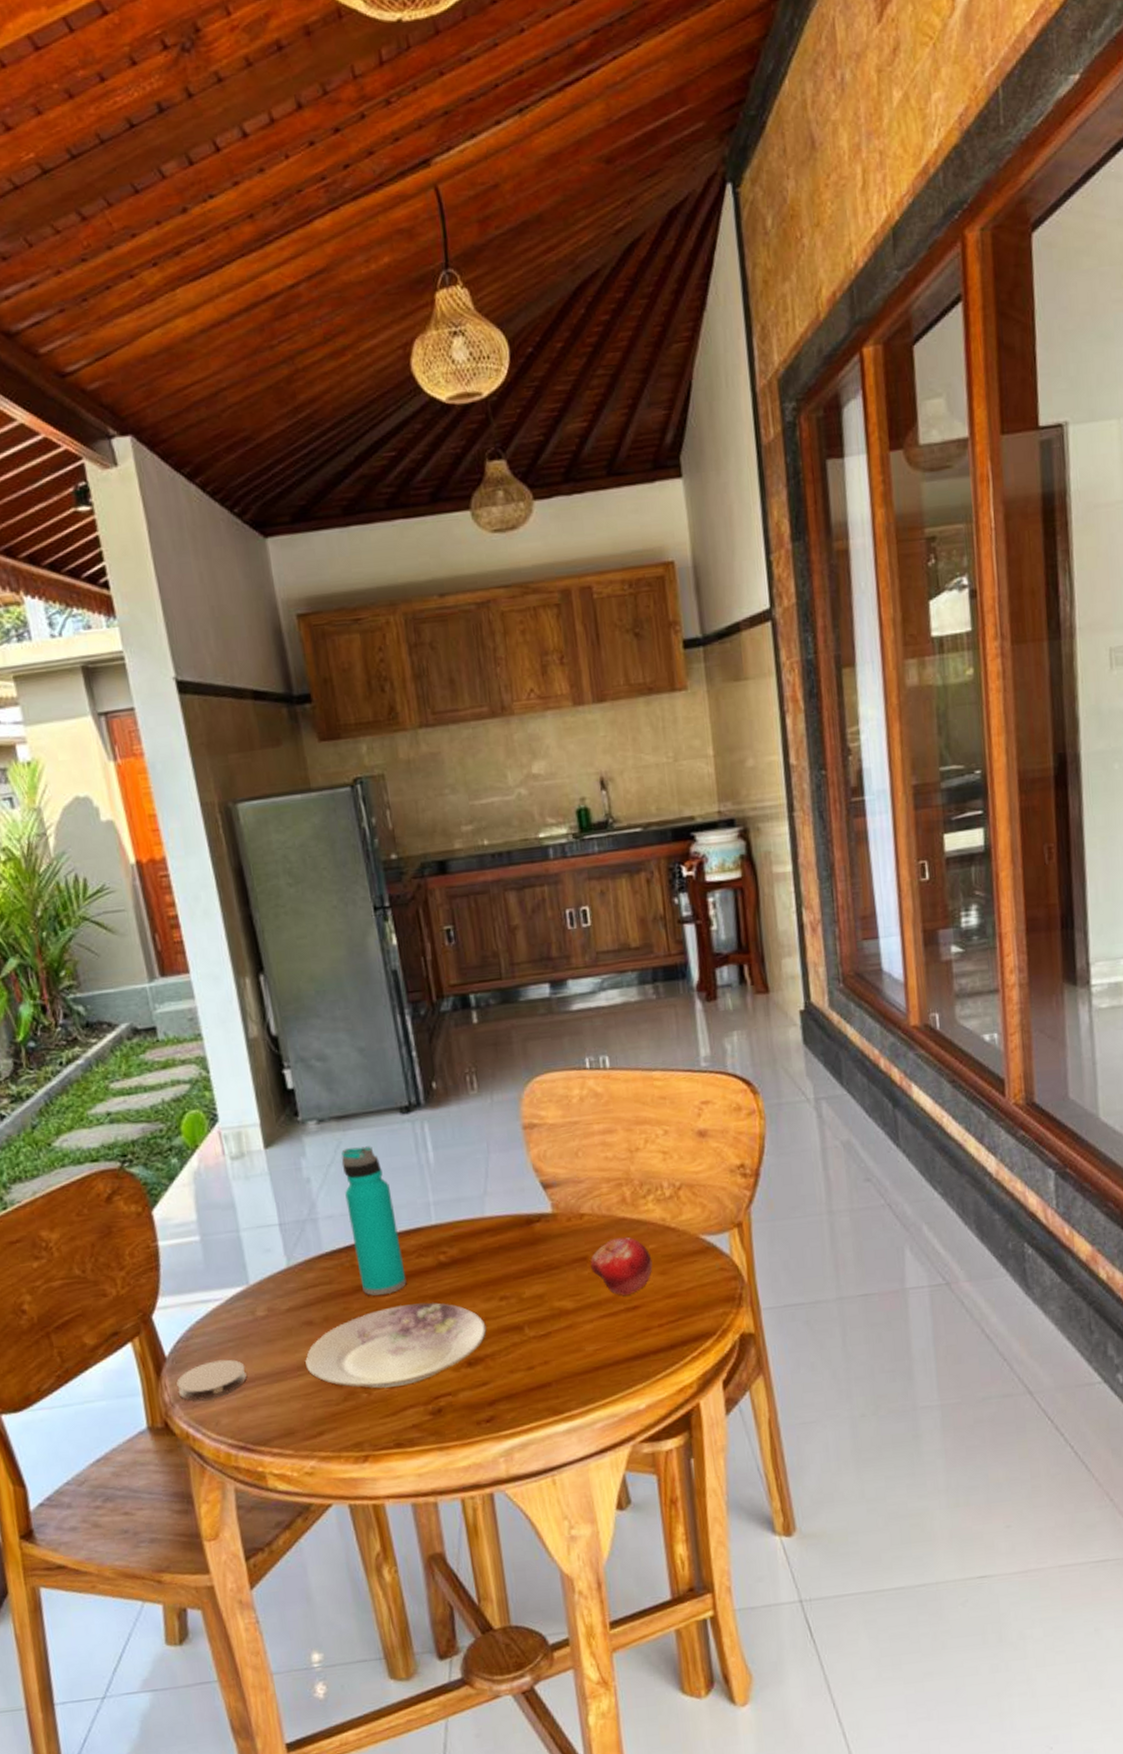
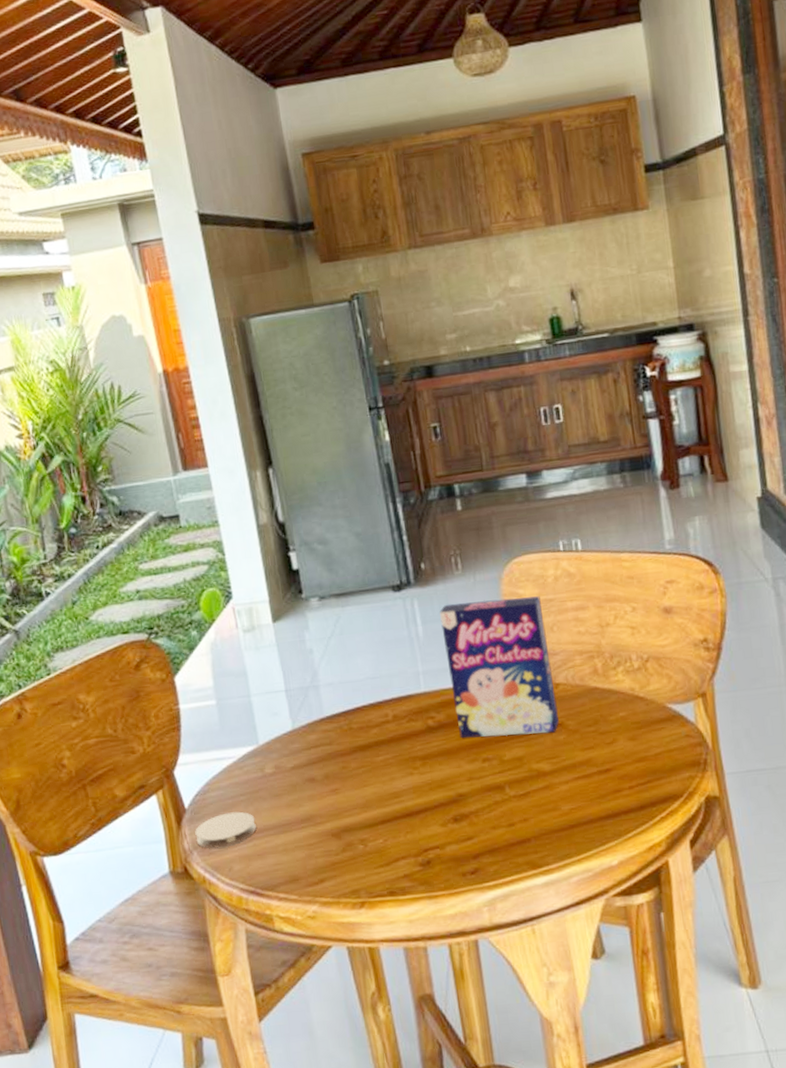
plate: present [305,1302,488,1389] -> none [308,763,472,841]
water bottle: present [341,1146,407,1296] -> none [340,620,399,757]
cereal box: none [453,1118,583,1275] -> present [440,596,559,738]
fruit: present [590,1236,653,1296] -> none [565,705,623,760]

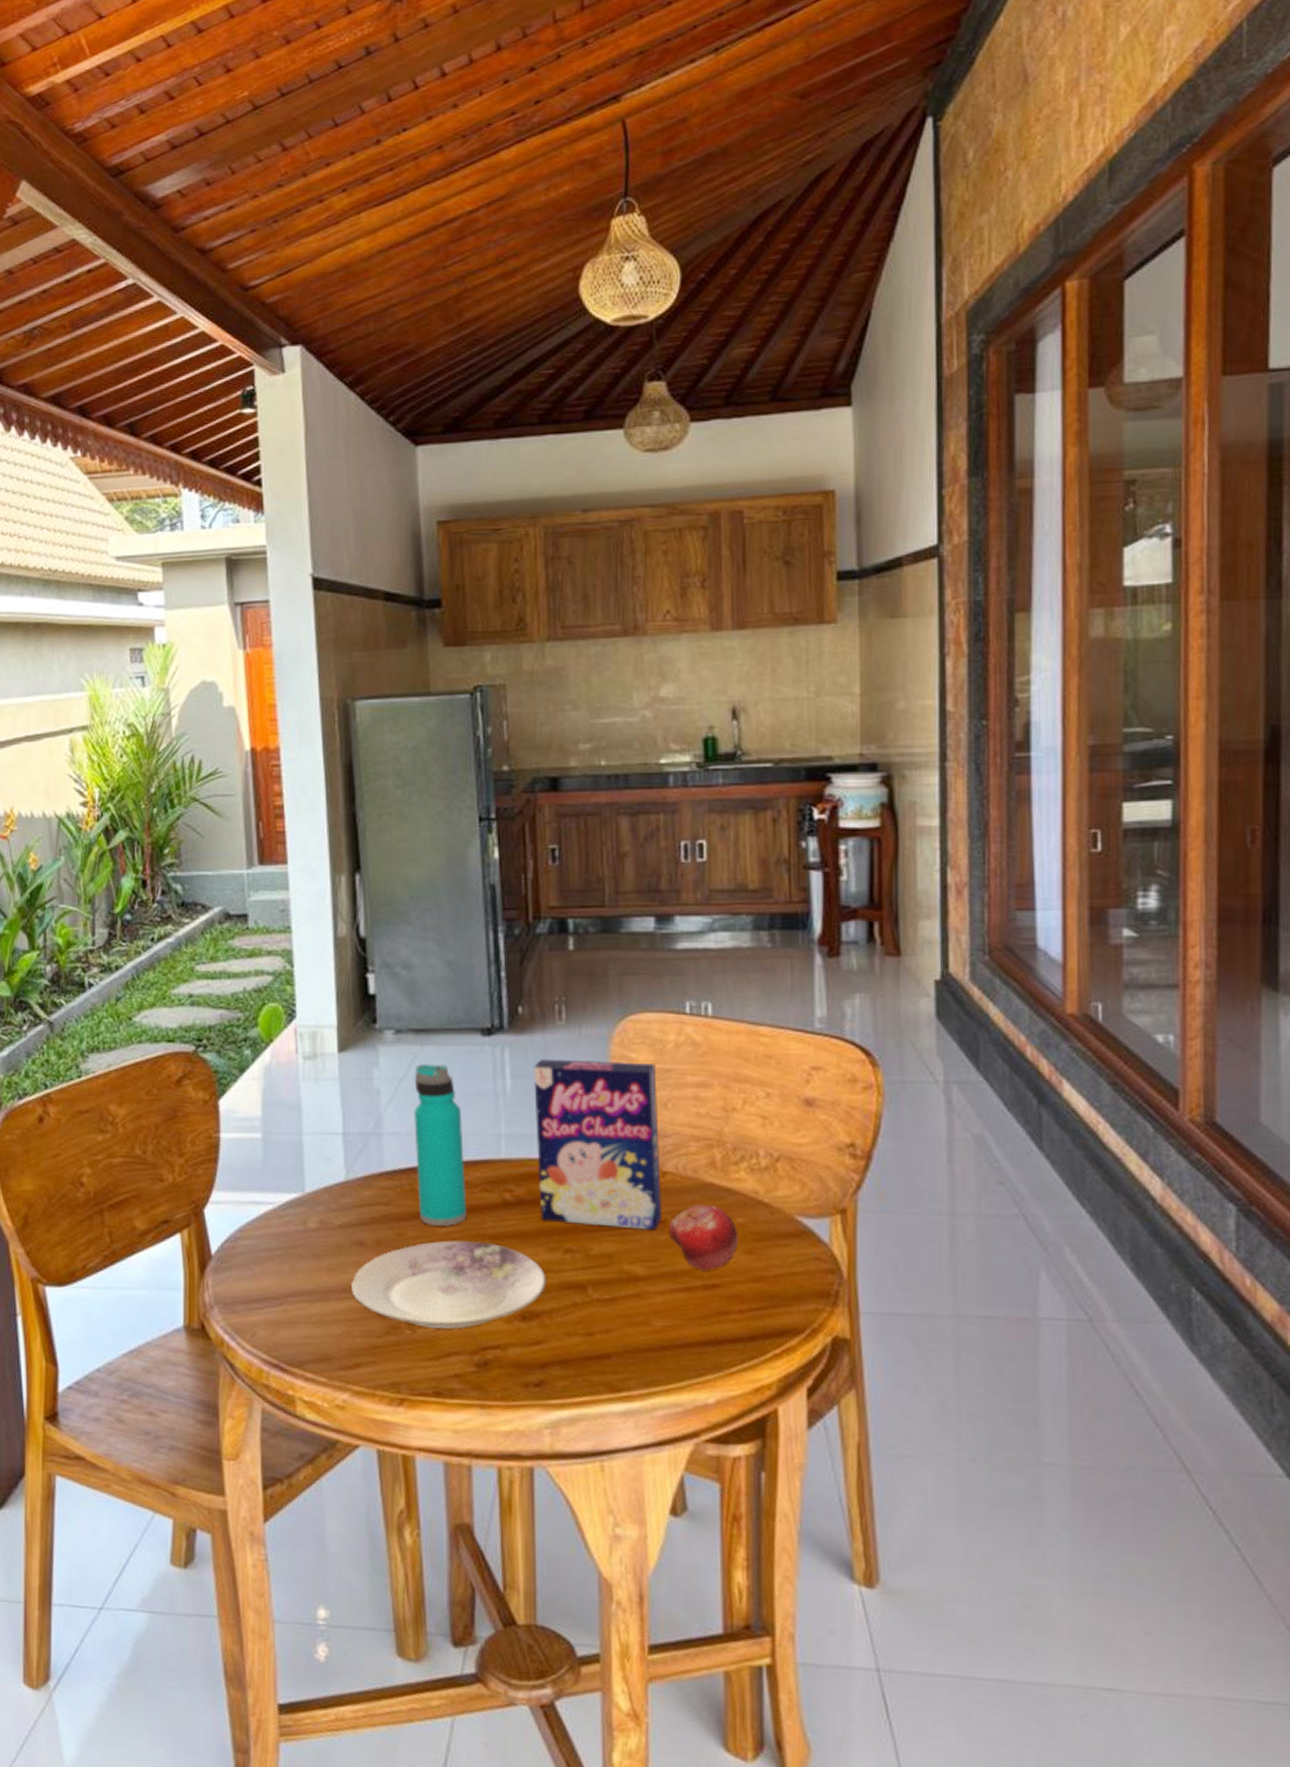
coaster: present [195,811,256,849] -> none [219,1267,289,1308]
plate: none [308,763,472,841] -> present [351,1240,548,1329]
water bottle: none [340,620,399,757] -> present [414,1064,467,1227]
fruit: none [565,705,623,760] -> present [669,1204,739,1271]

